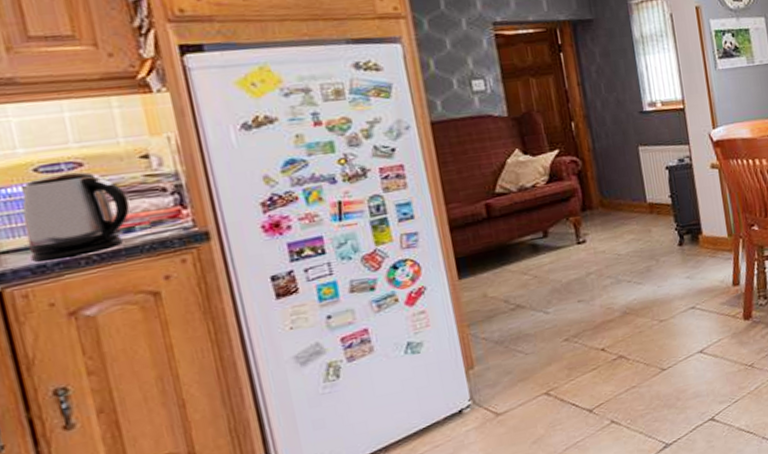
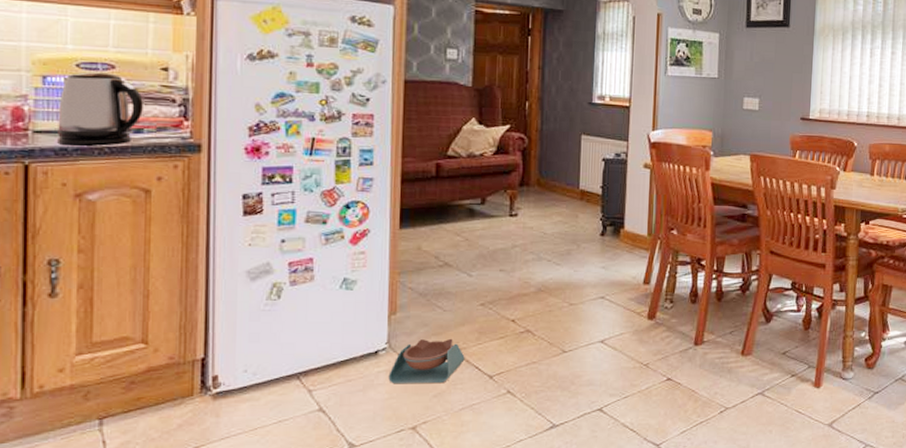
pet bowl: none [478,380,559,440] -> present [388,338,465,384]

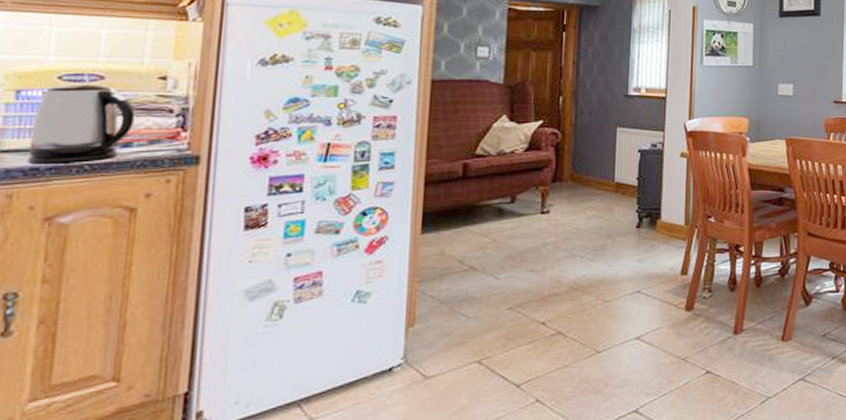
pet bowl: present [388,338,465,384] -> none [403,347,490,403]

